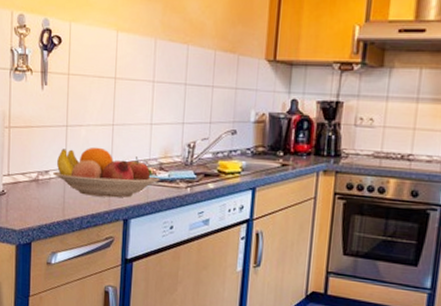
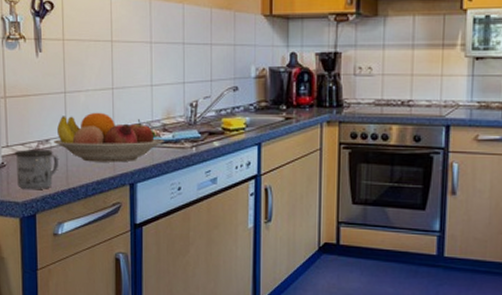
mug: none [14,179,56,219] -> present [14,150,59,190]

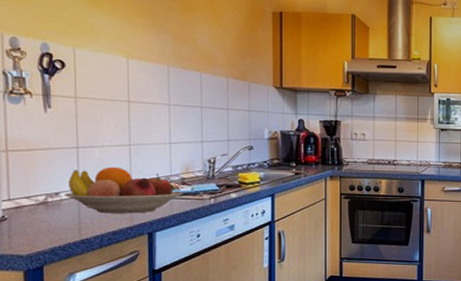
mug: present [14,150,59,190] -> none [17,203,70,243]

